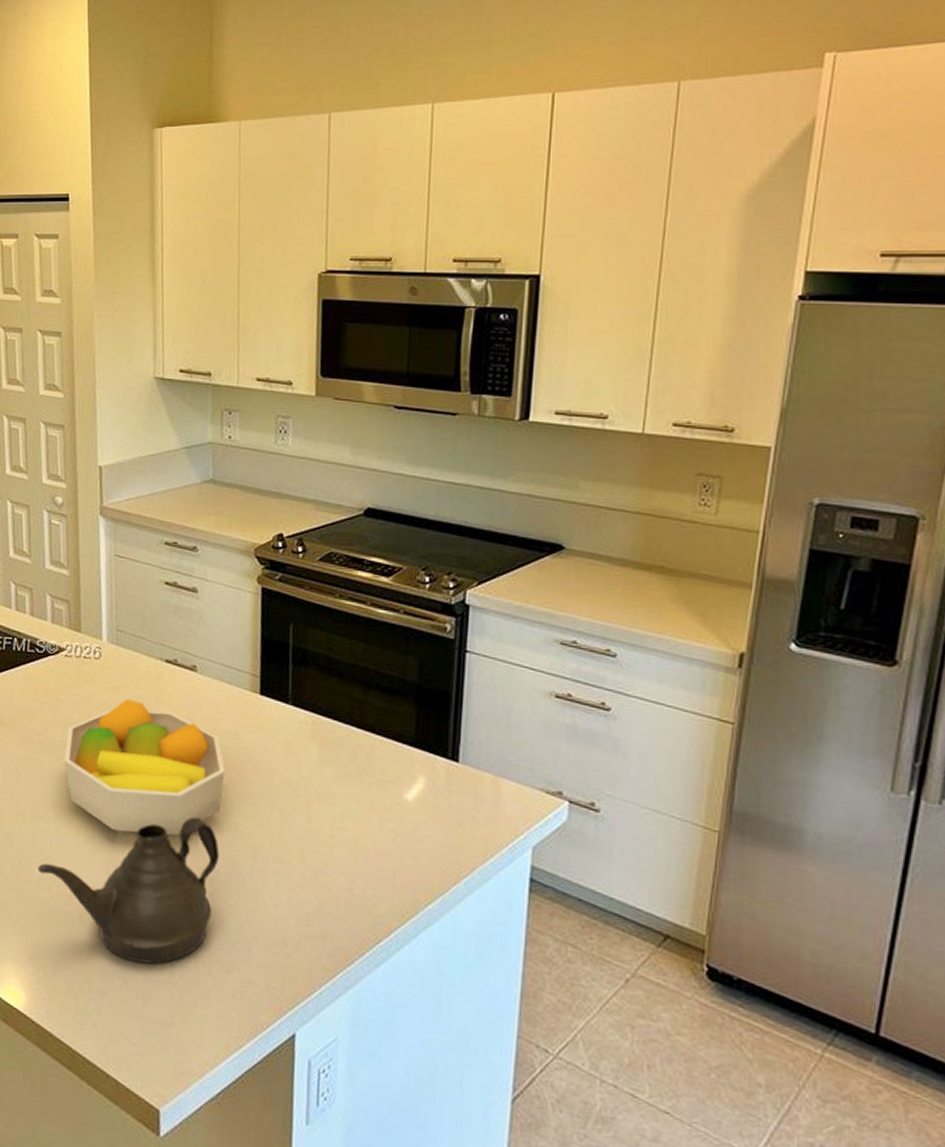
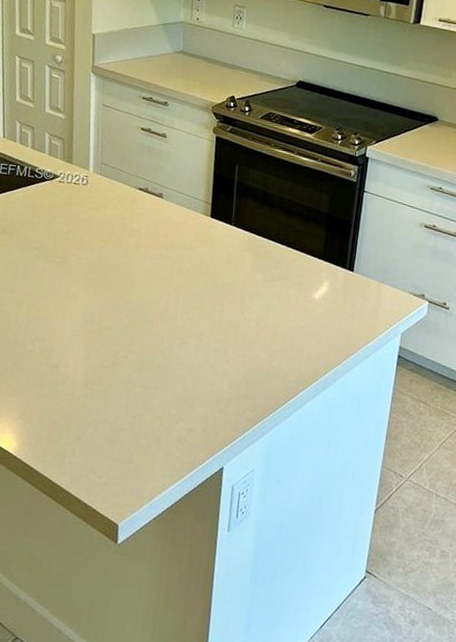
teapot: present [37,817,220,964] -> none [30,308,174,418]
fruit bowl: present [64,699,226,836] -> none [54,217,181,322]

